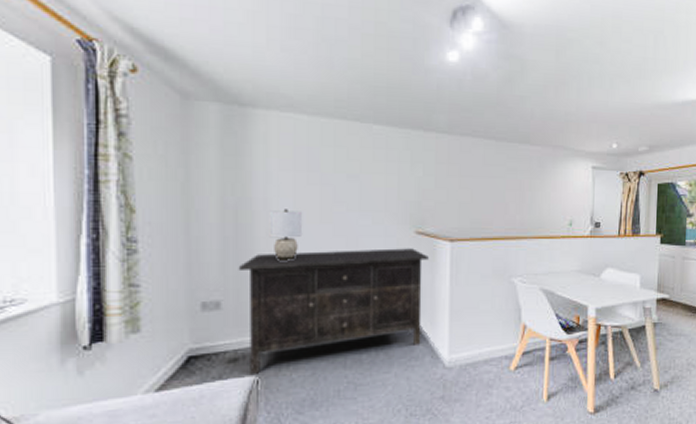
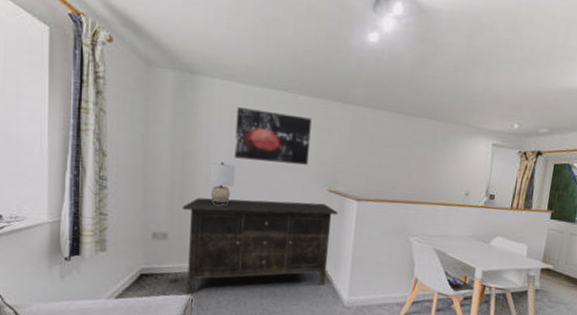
wall art: none [300,143,390,205] -> present [234,107,312,165]

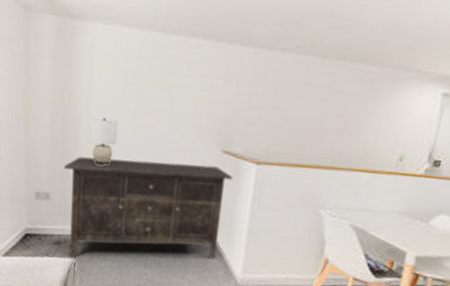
wall art: present [234,107,312,165] -> none [116,55,204,121]

